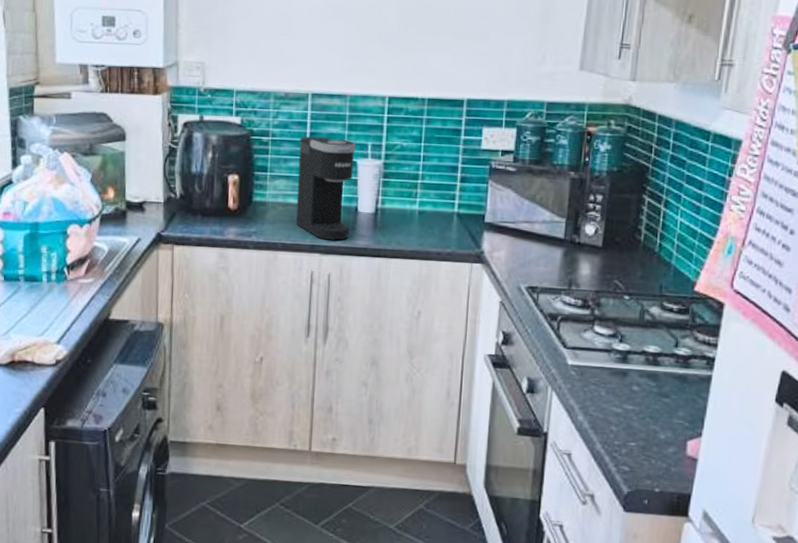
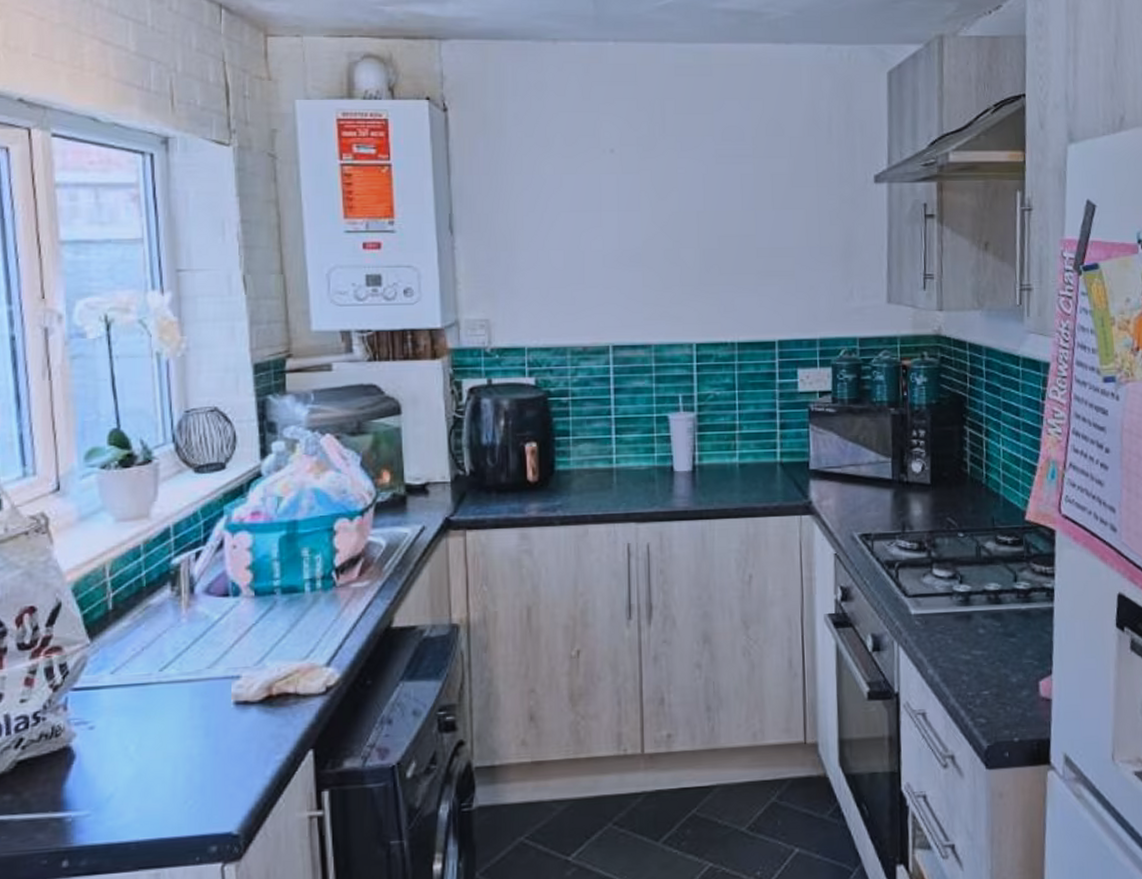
coffee maker: present [295,136,357,241] -> none [603,392,666,506]

